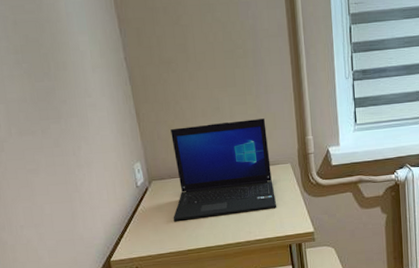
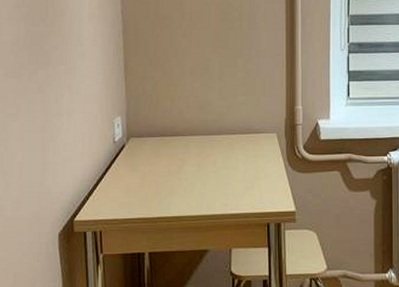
laptop: present [170,119,277,221] -> none [146,83,258,184]

